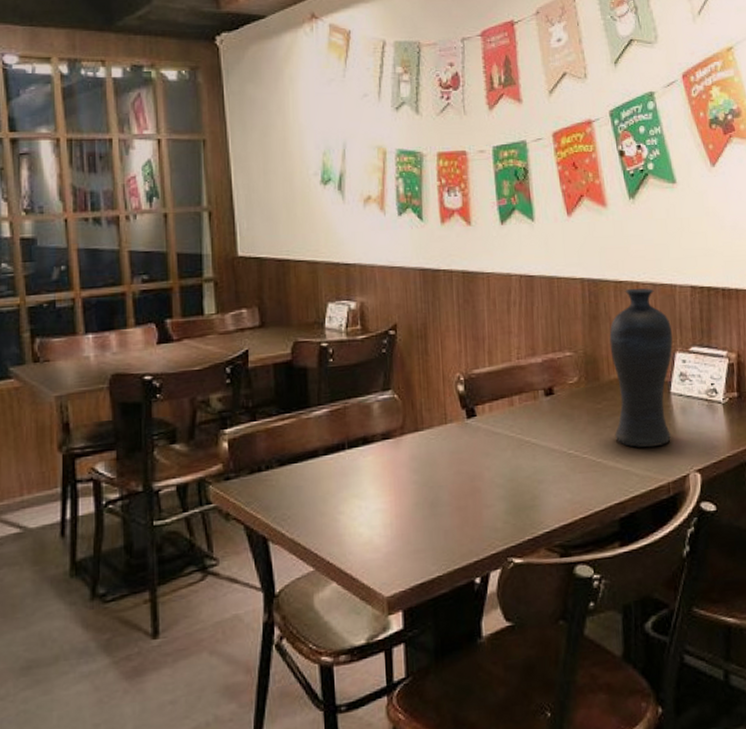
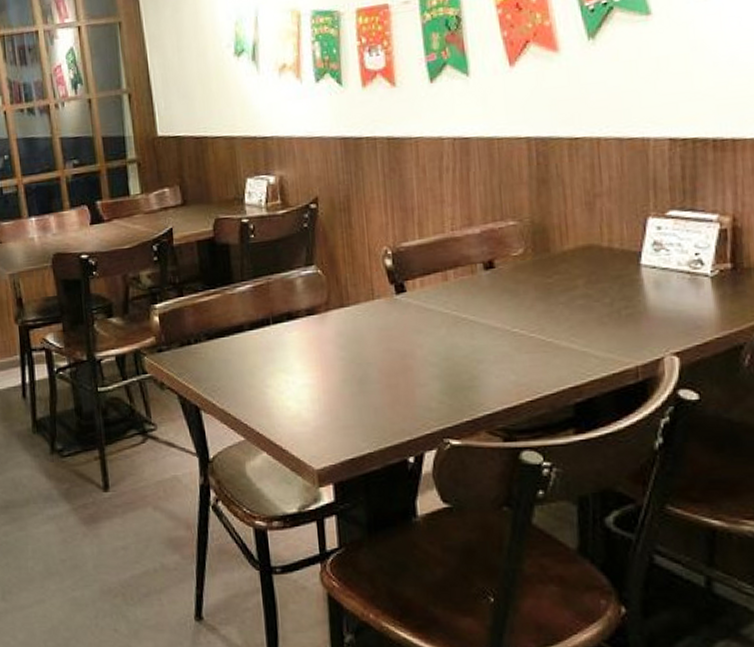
vase: present [609,288,673,448] -> none [562,144,644,327]

